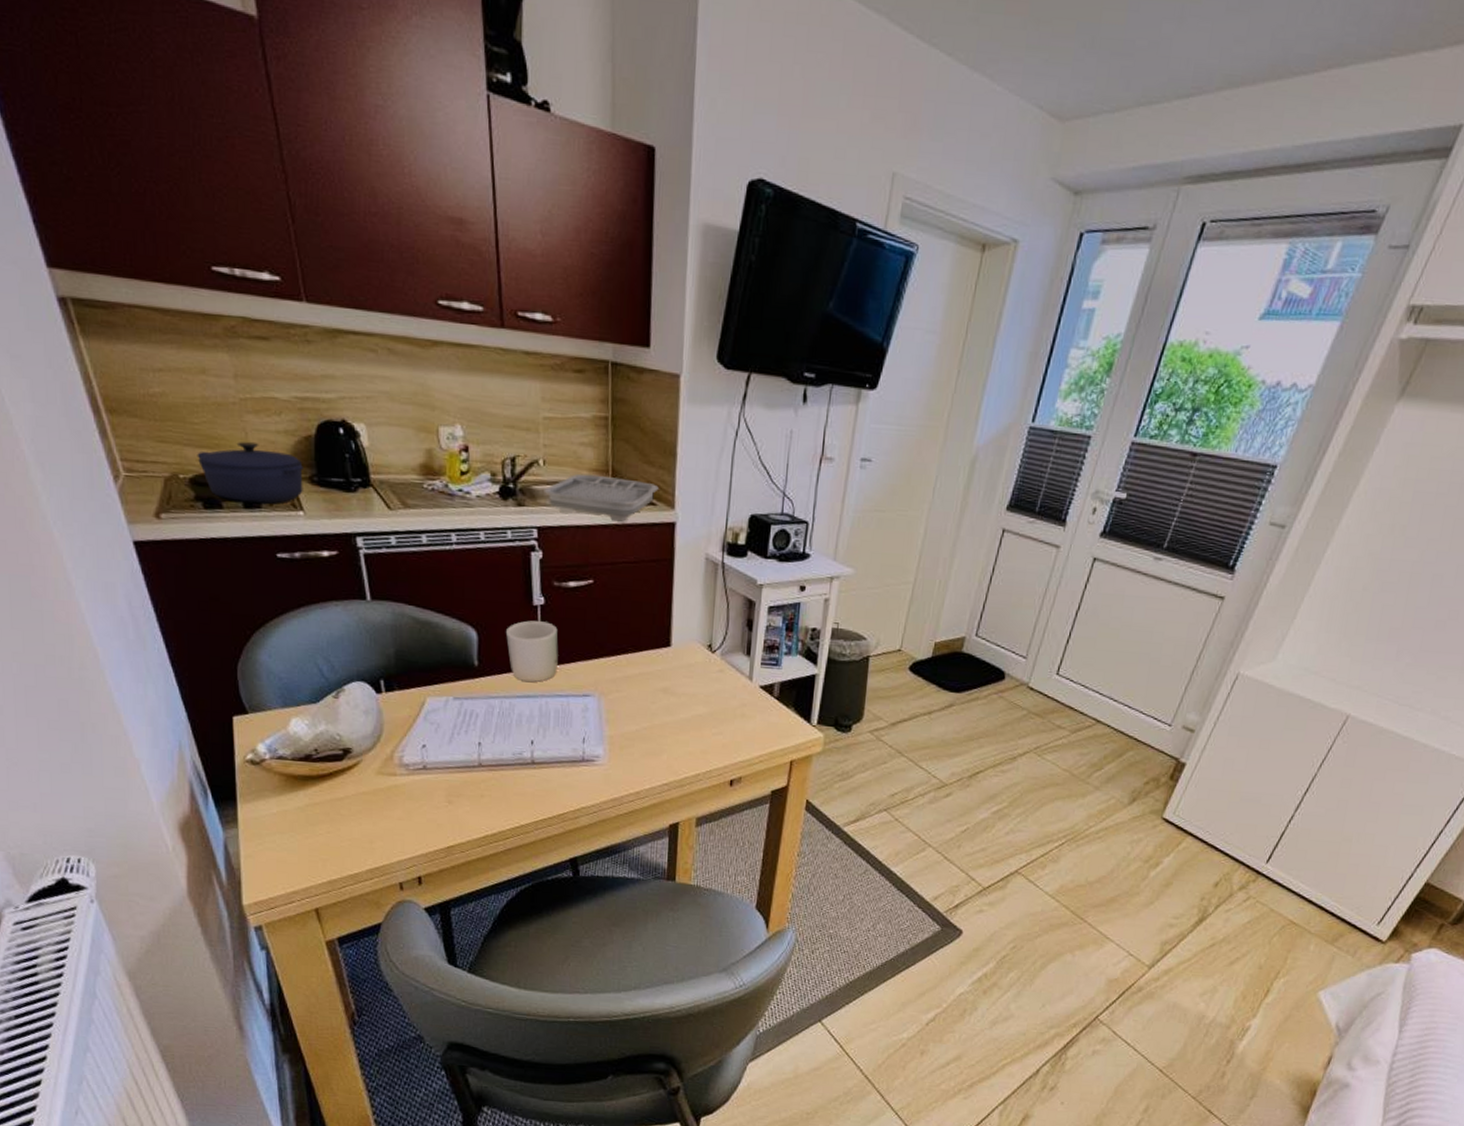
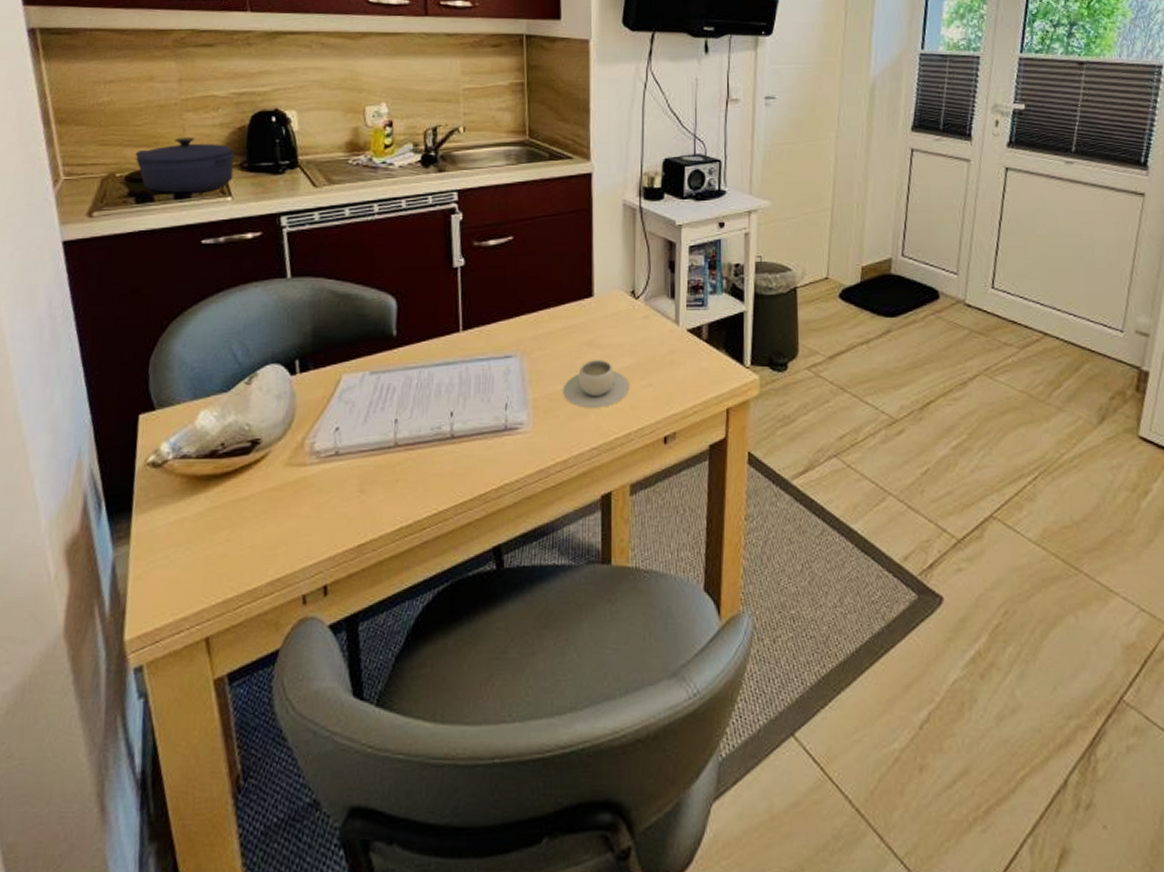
mug: present [506,620,559,682] -> none [426,283,479,347]
dish rack: present [544,473,659,522] -> none [464,136,574,177]
teacup: none [638,706,701,750] -> present [563,360,629,408]

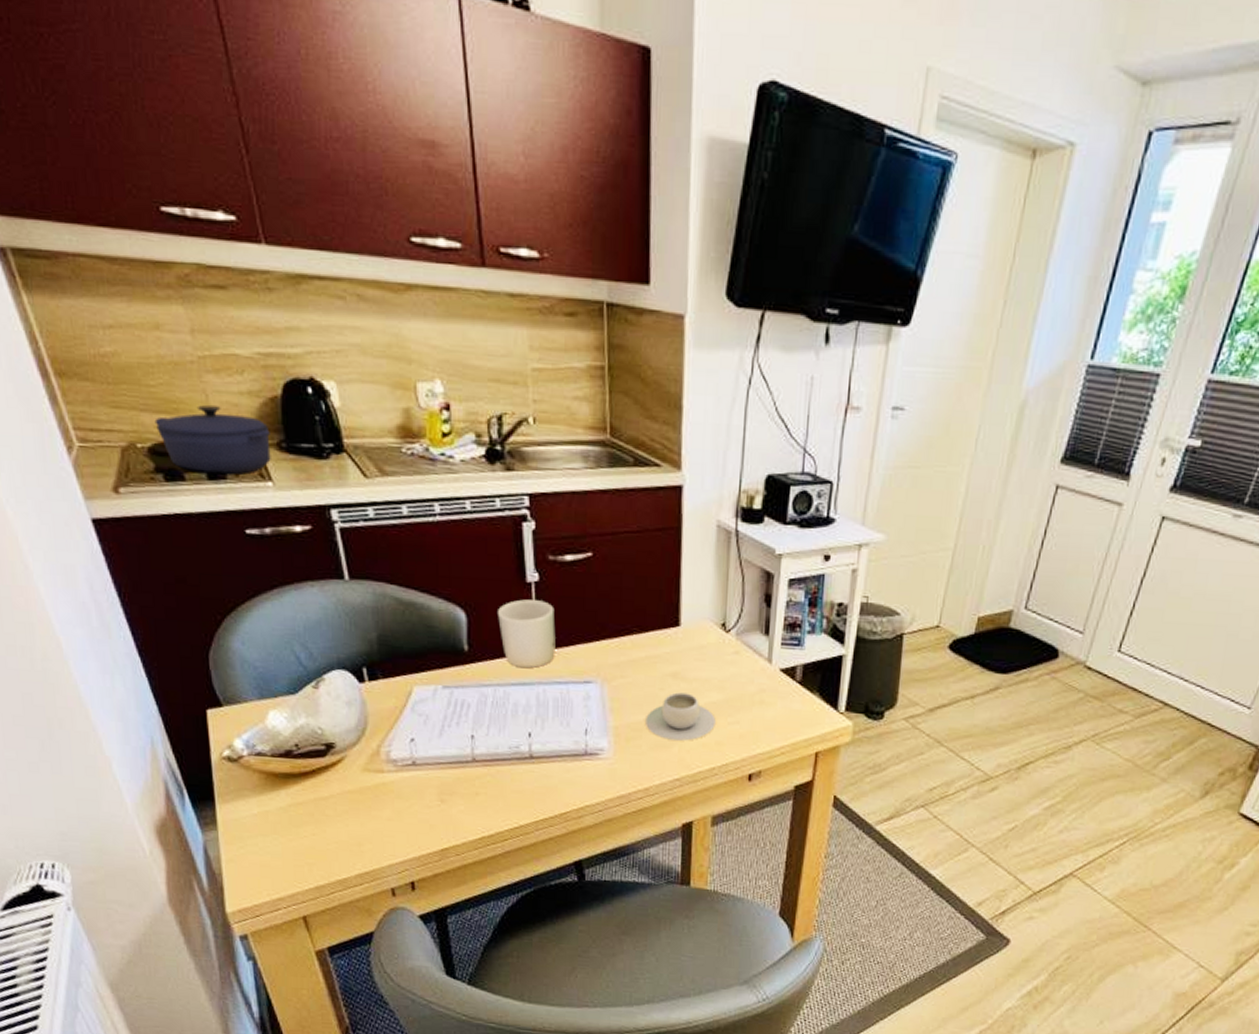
mug: none [426,283,479,347] -> present [498,599,556,668]

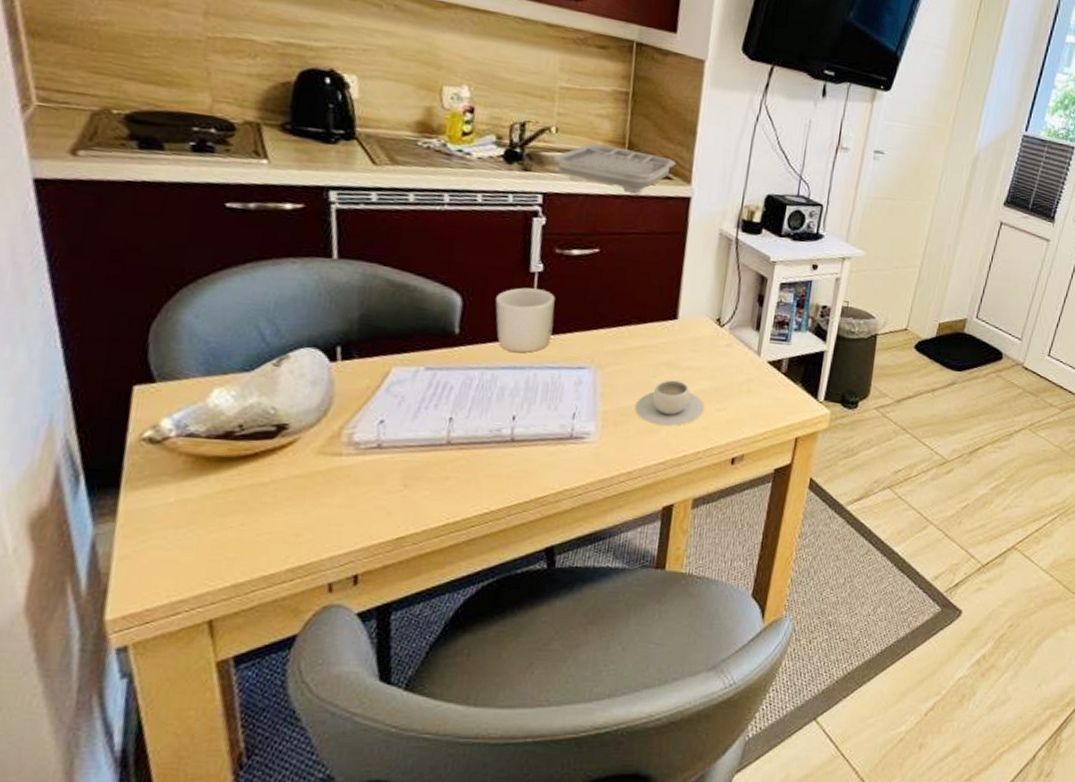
cooking pot: present [154,404,271,476] -> none [140,80,275,151]
dish rack: none [535,432,663,486] -> present [553,144,676,193]

